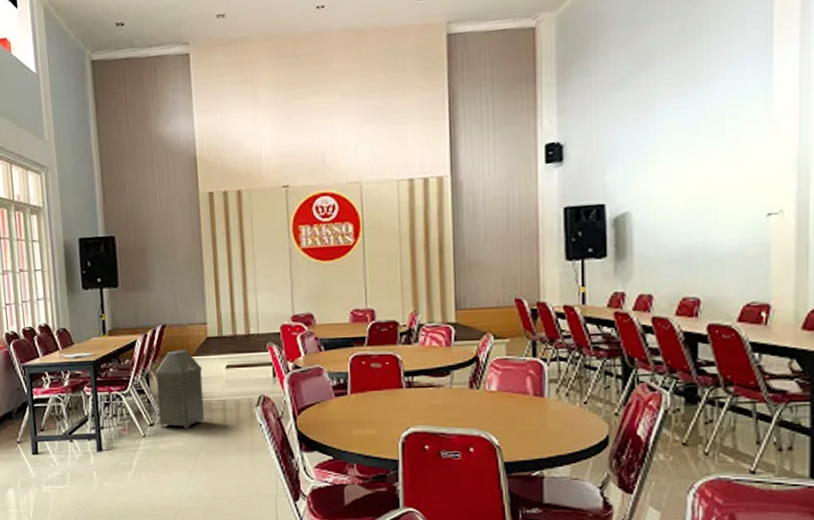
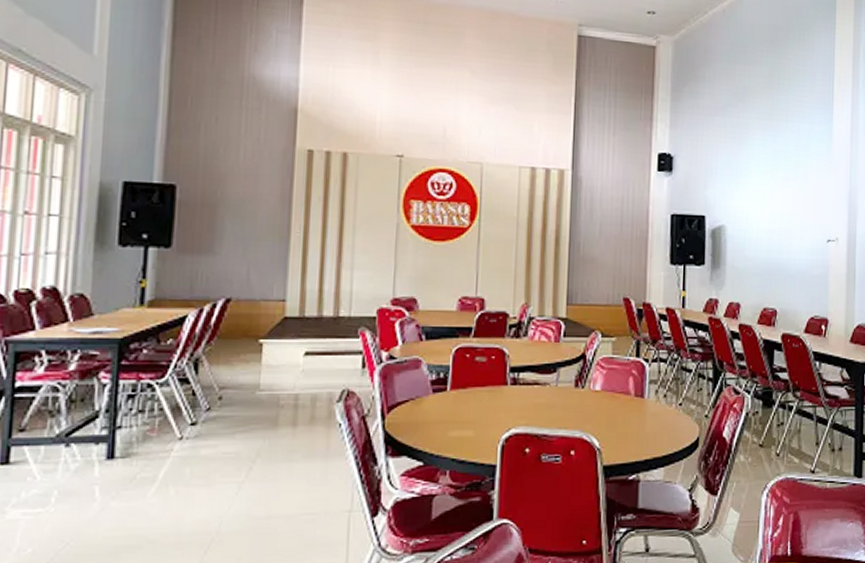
trash can: present [155,349,205,429] -> none [204,330,274,429]

